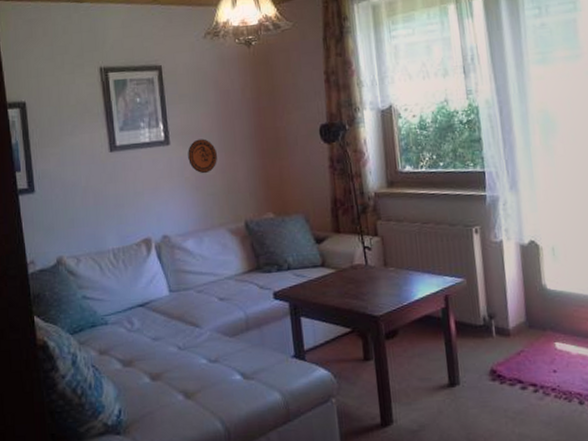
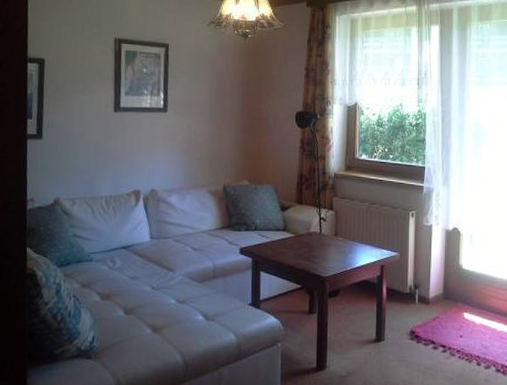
decorative plate: present [188,138,217,174] -> none [182,110,207,141]

